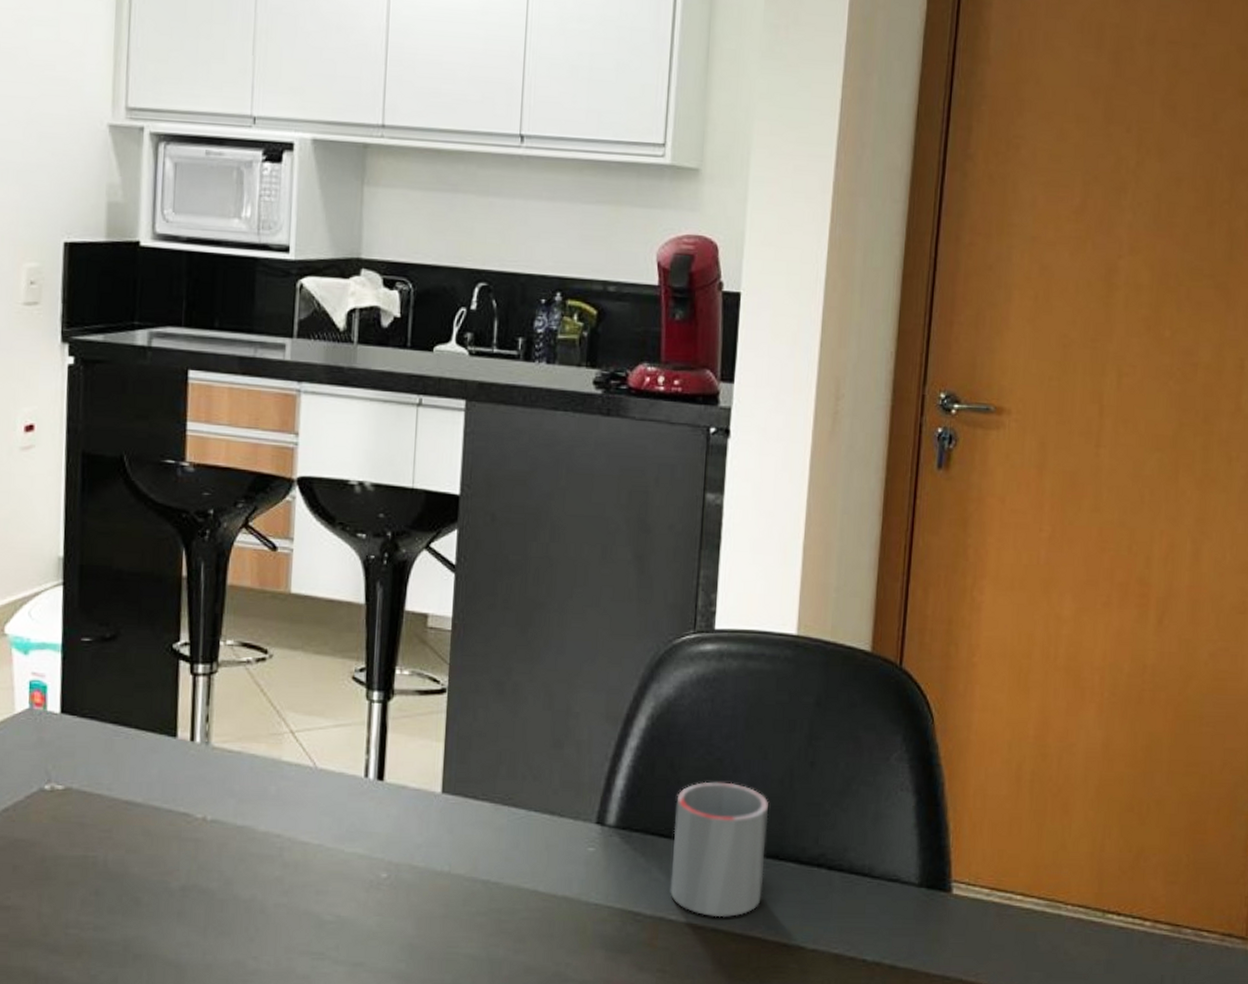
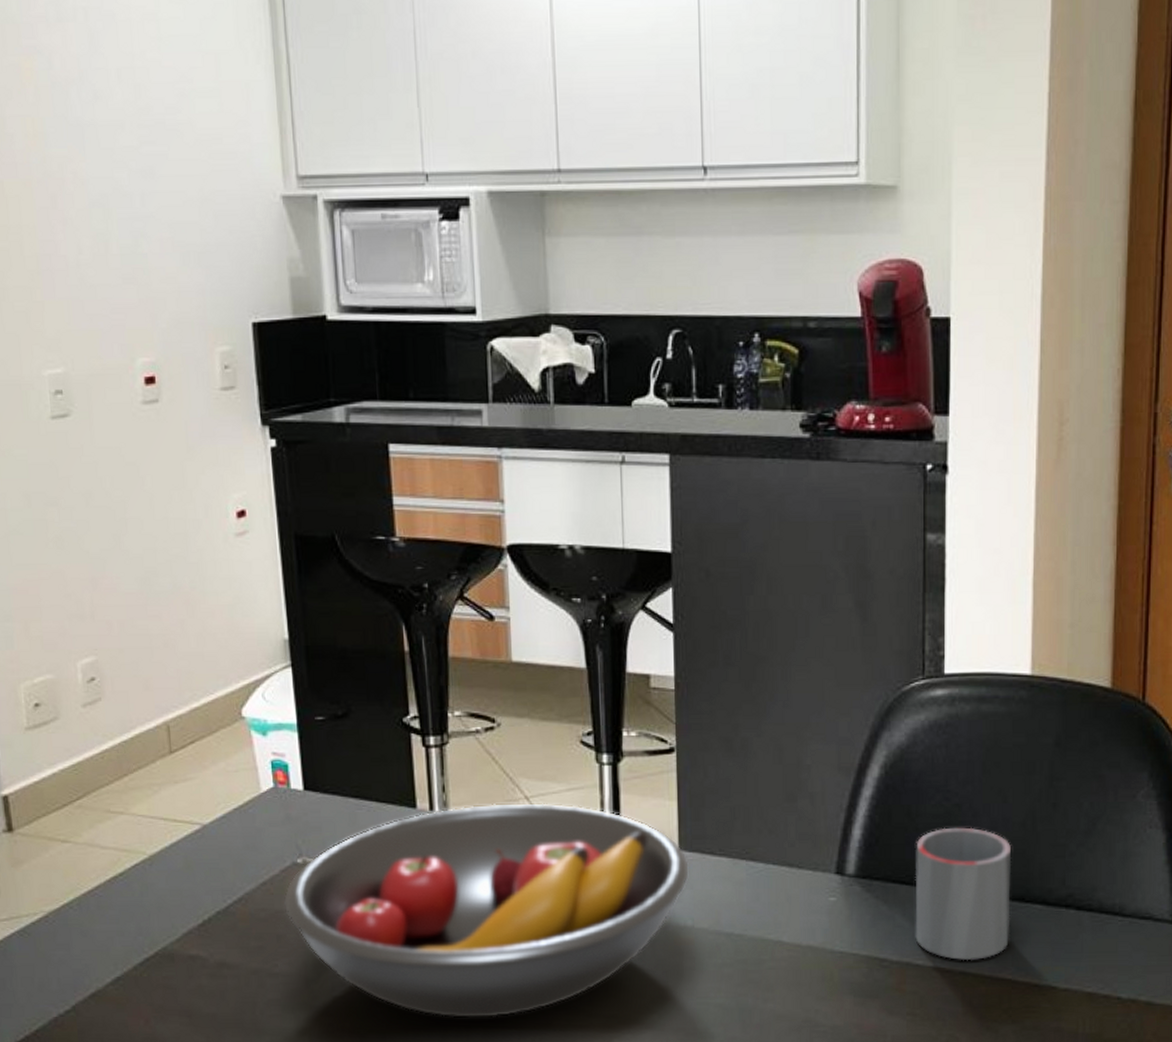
fruit bowl: none [24,735,452,963] -> present [283,802,690,1019]

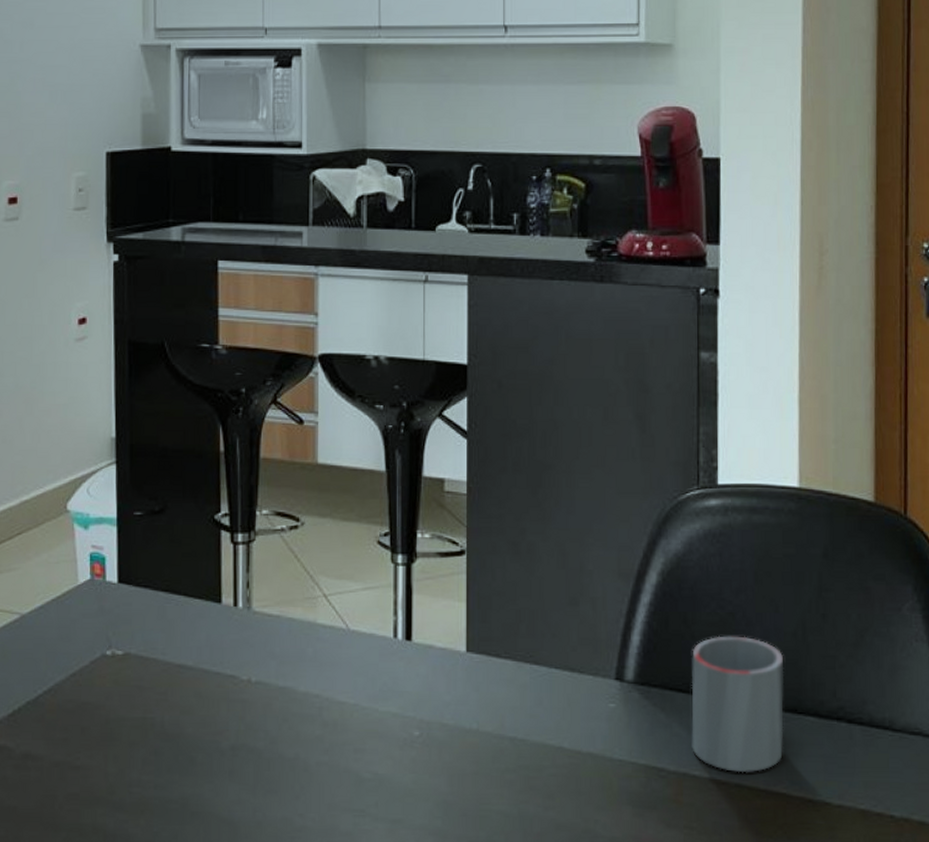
fruit bowl: present [283,802,690,1019] -> none [90,600,477,820]

